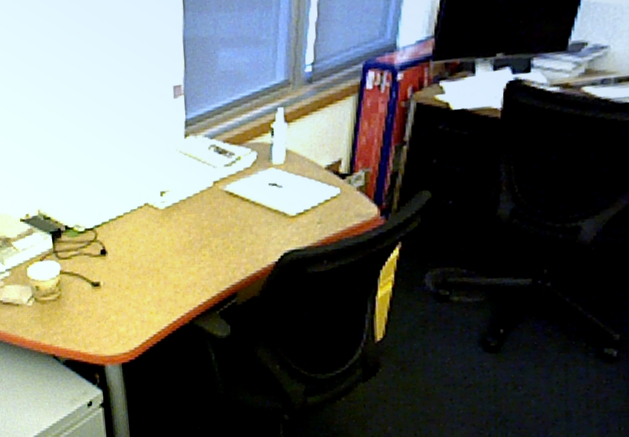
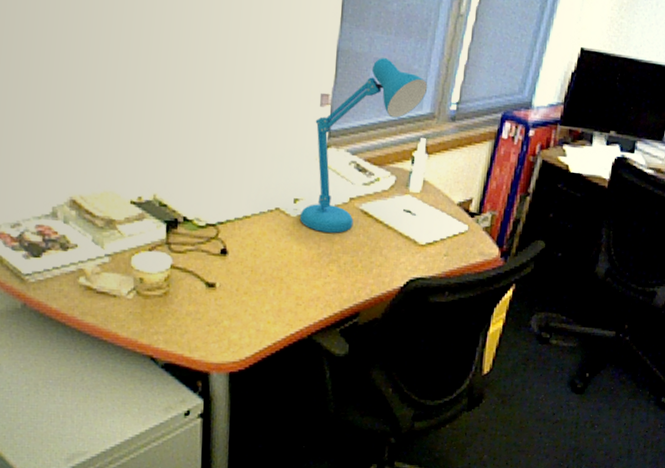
desk lamp: none [167,35,279,220] -> present [299,57,428,233]

